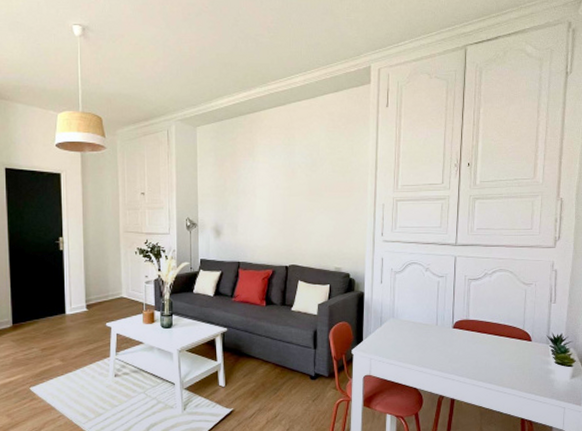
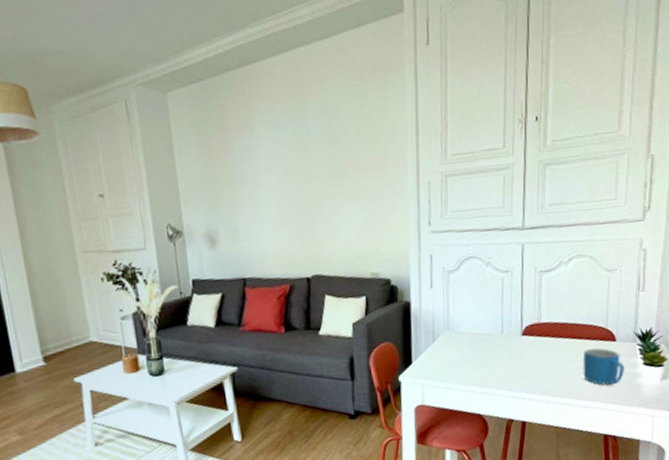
mug: none [503,345,539,377] -> present [583,348,624,386]

